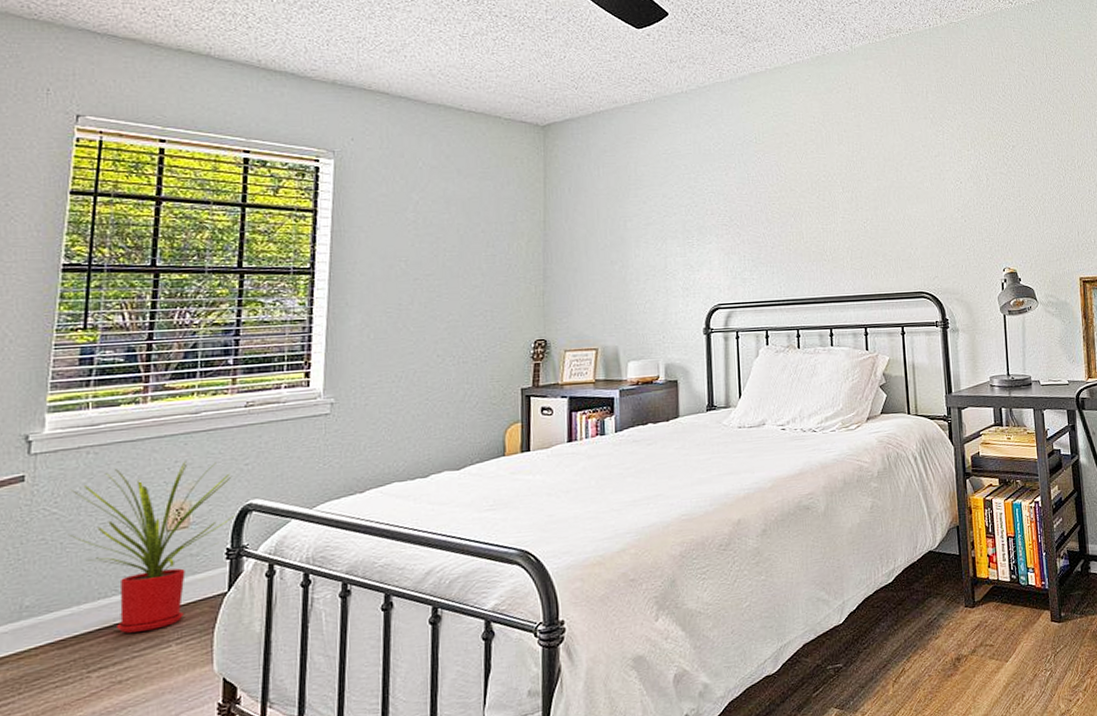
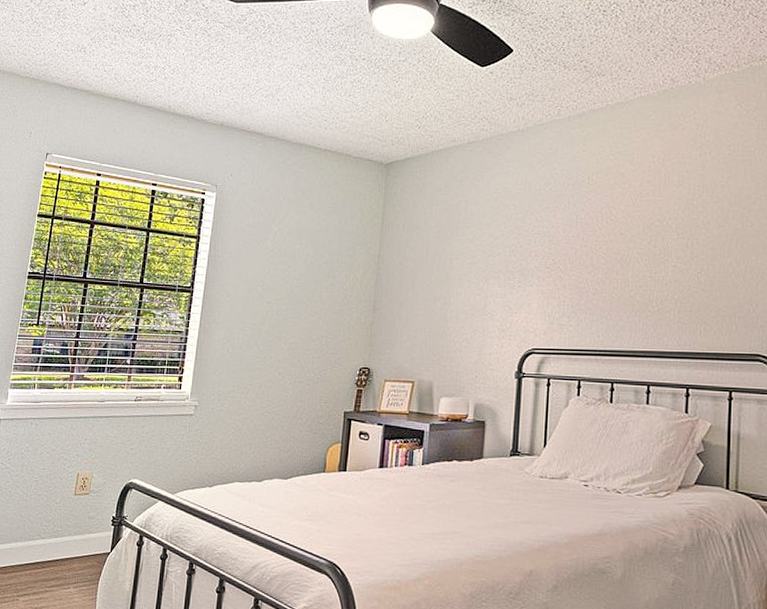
house plant: present [68,460,236,633] -> none [14,439,121,572]

